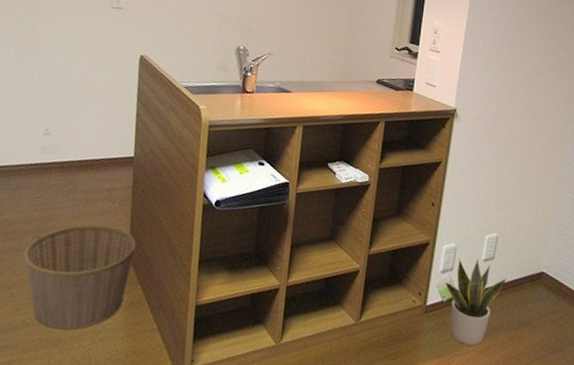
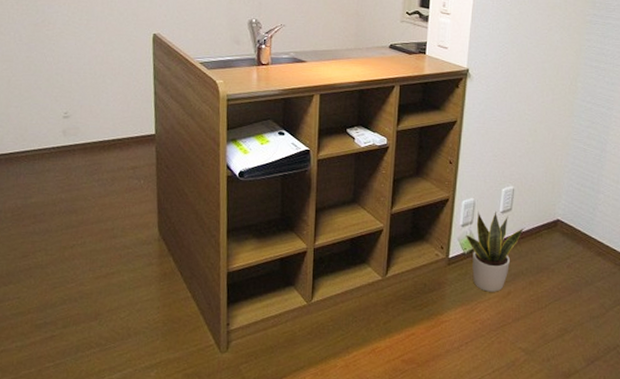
basket: present [23,224,137,330] -> none [54,202,165,304]

